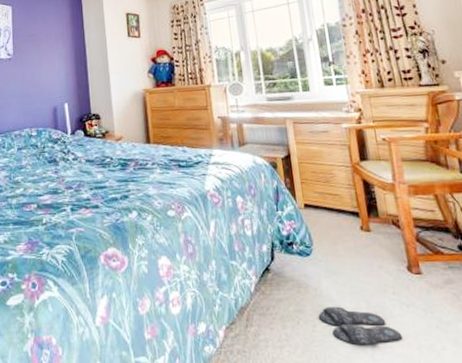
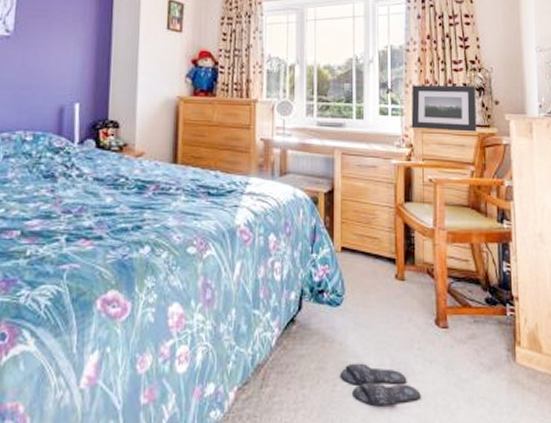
picture frame: none [352,49,426,95] -> present [411,84,477,132]

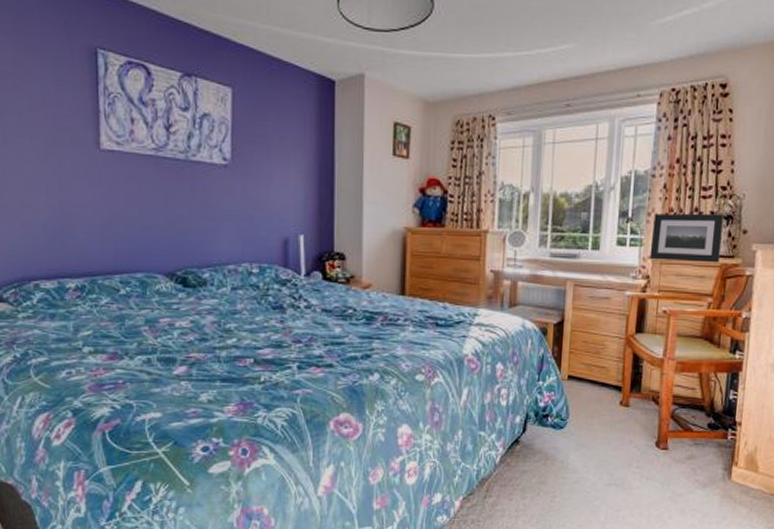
slippers: present [341,363,421,407] -> none [560,478,636,515]

